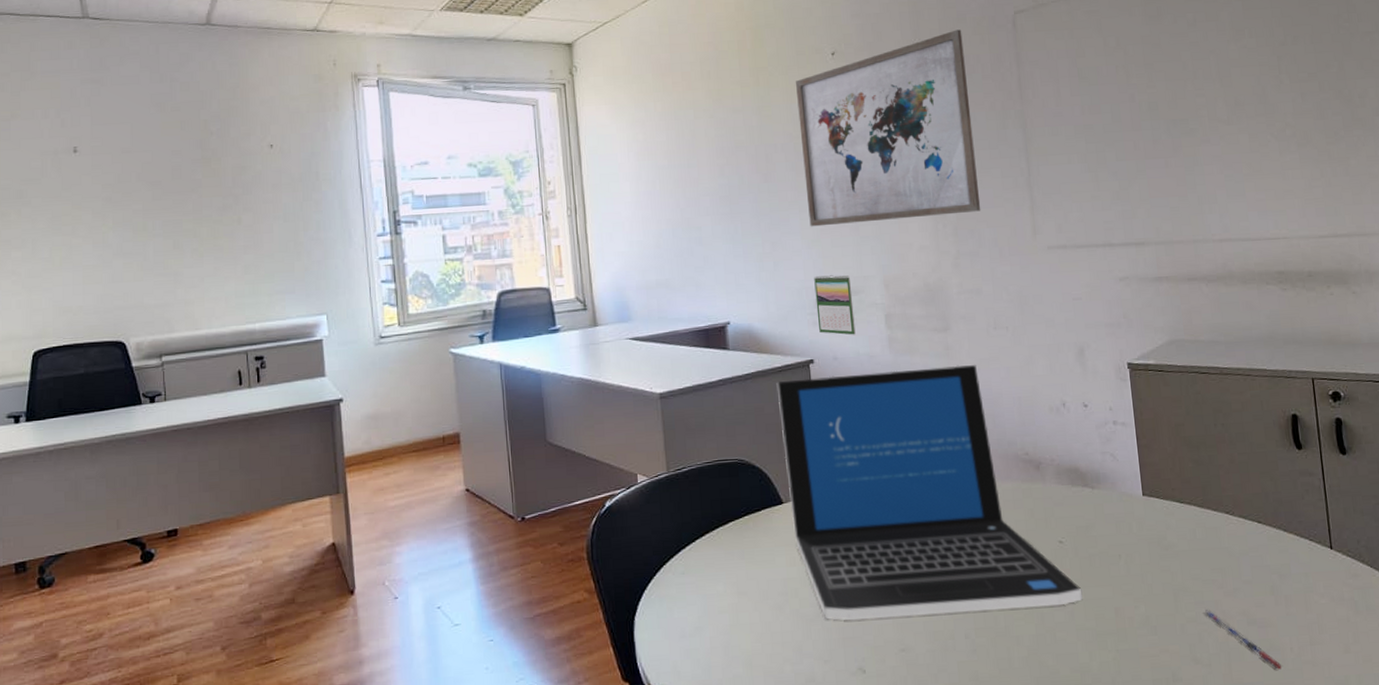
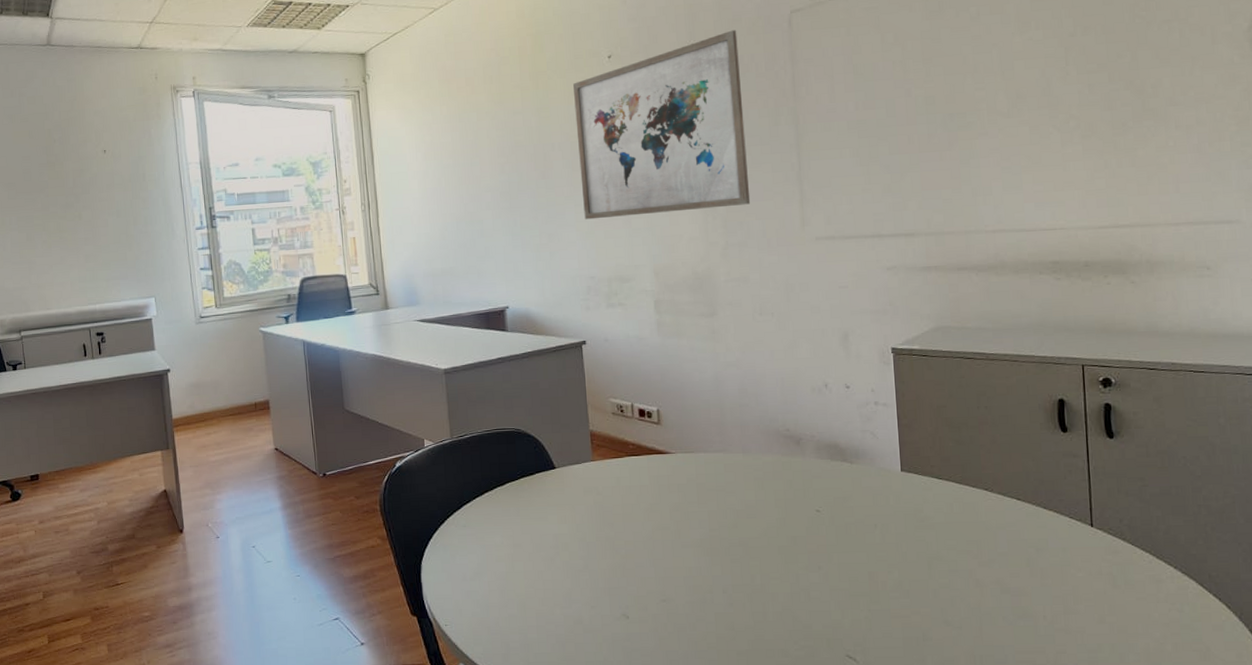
laptop: present [776,365,1083,621] -> none [551,347,838,573]
calendar: present [814,274,856,335] -> none [587,263,626,319]
pen: present [1204,610,1282,670] -> none [957,577,1034,635]

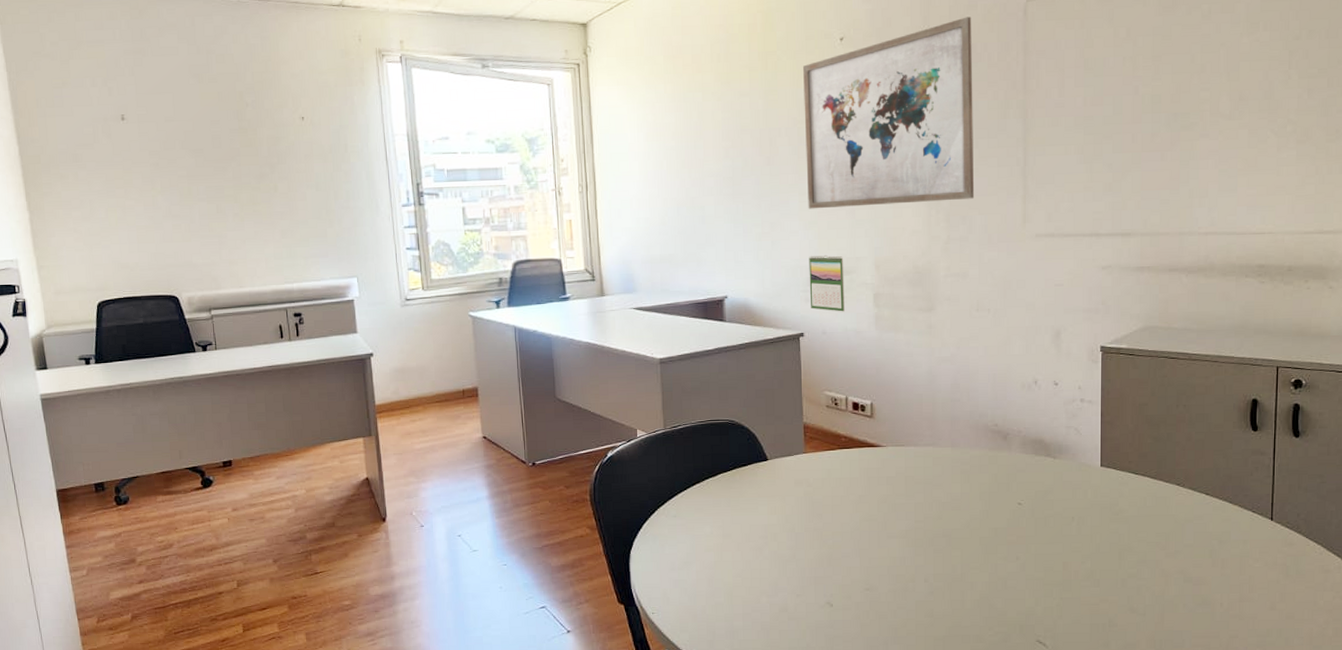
calendar: none [587,263,626,319] -> present [809,254,845,312]

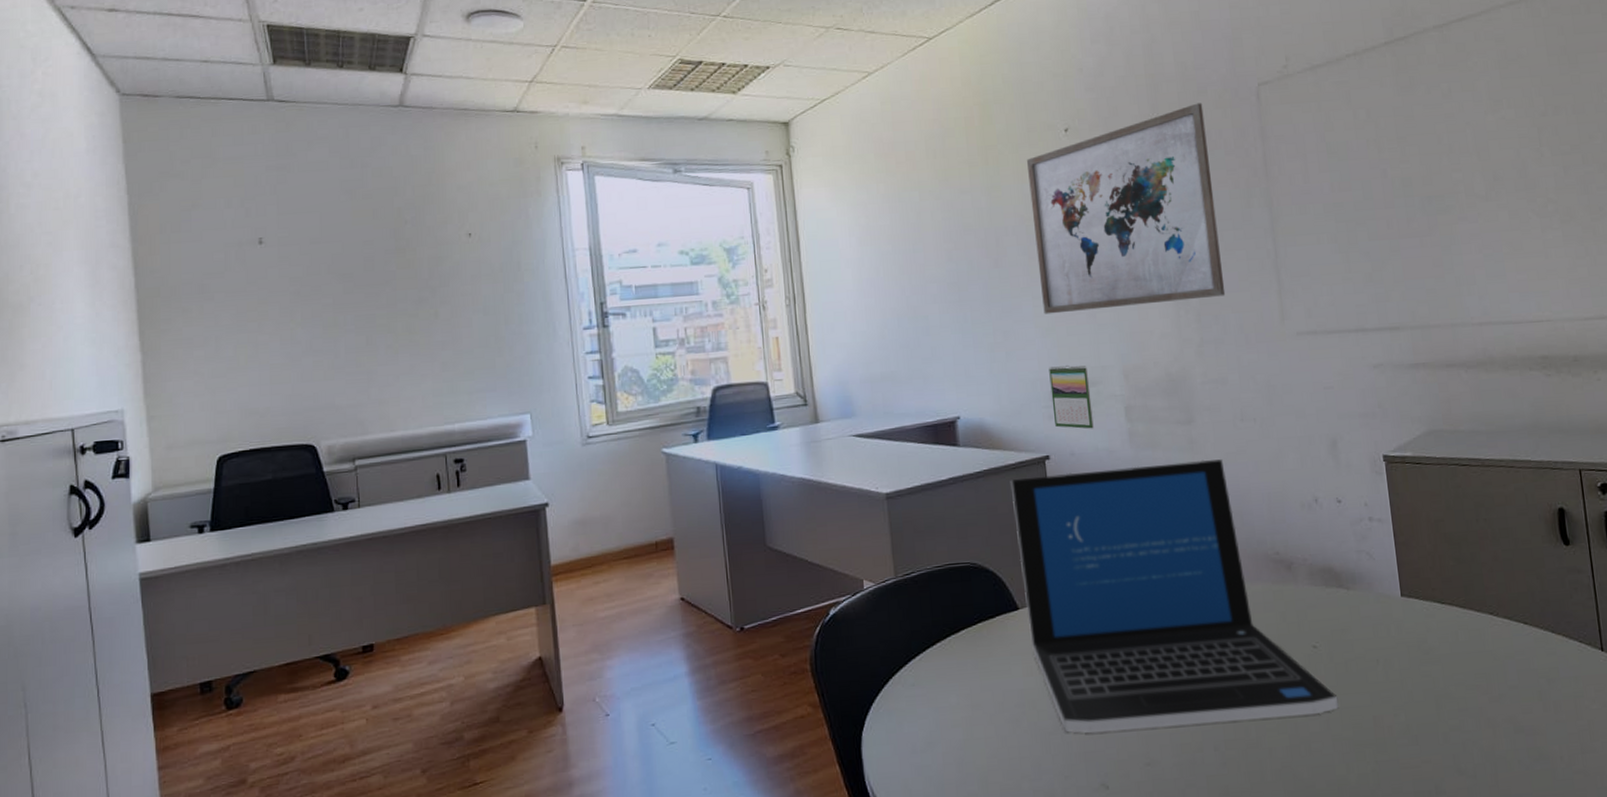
laptop: none [768,343,1035,563] -> present [1010,459,1339,734]

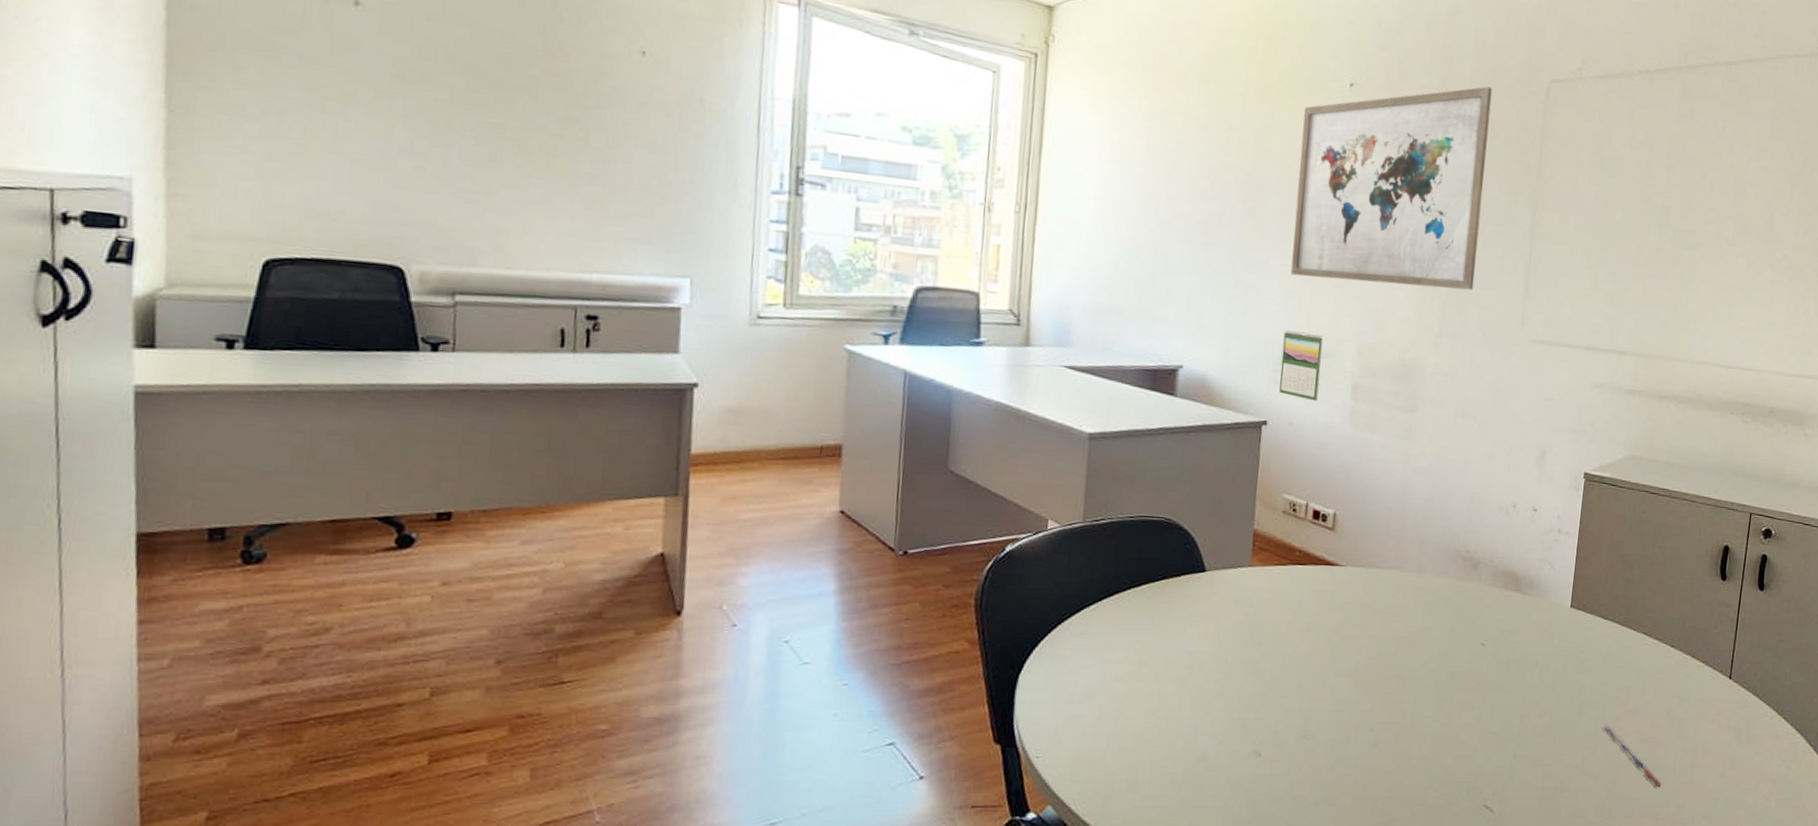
laptop: present [1010,459,1339,734] -> none [1212,440,1493,708]
pen: none [1468,717,1552,780] -> present [1603,725,1662,788]

